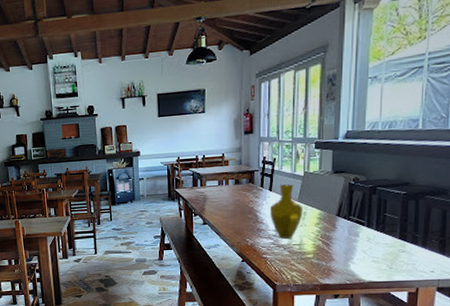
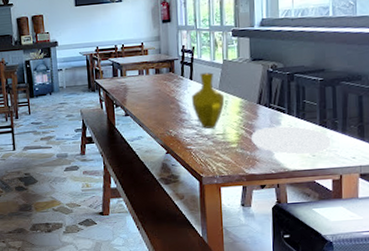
plate: none [328,238,410,267] -> present [252,126,331,155]

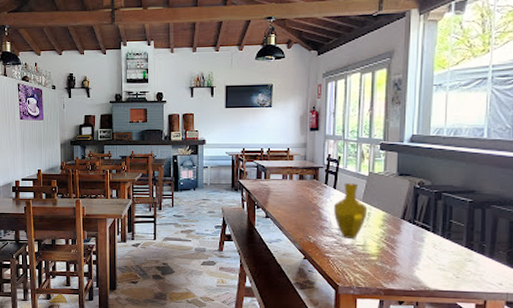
plate: present [252,126,331,155] -> none [393,243,477,276]

